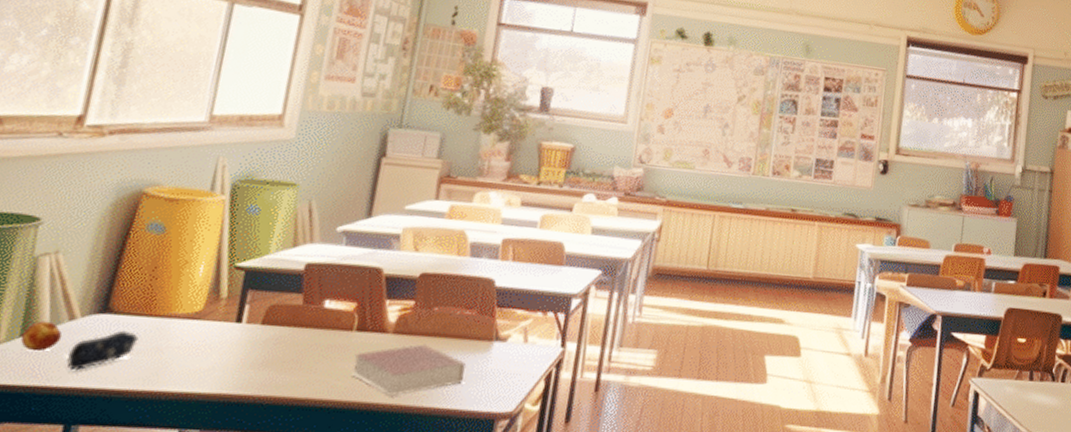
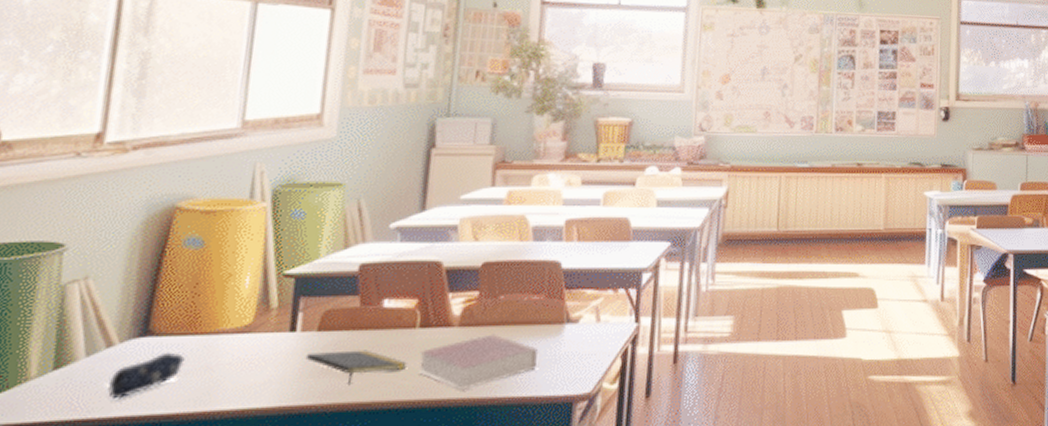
fruit: present [21,321,63,352] -> none [55,351,101,384]
notepad: none [248,345,343,381] -> present [305,350,408,386]

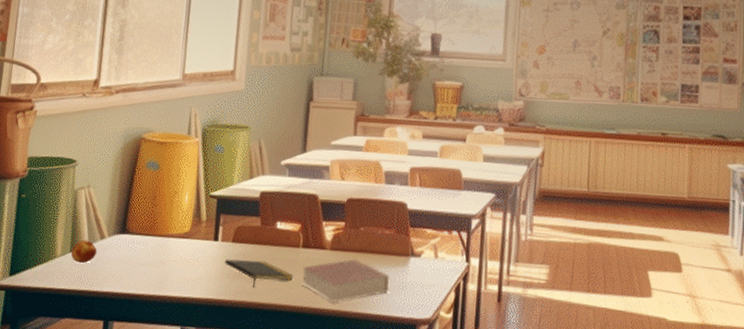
fruit: none [55,351,101,384] -> present [71,240,98,264]
pencil case: present [108,352,185,400] -> none [102,247,148,279]

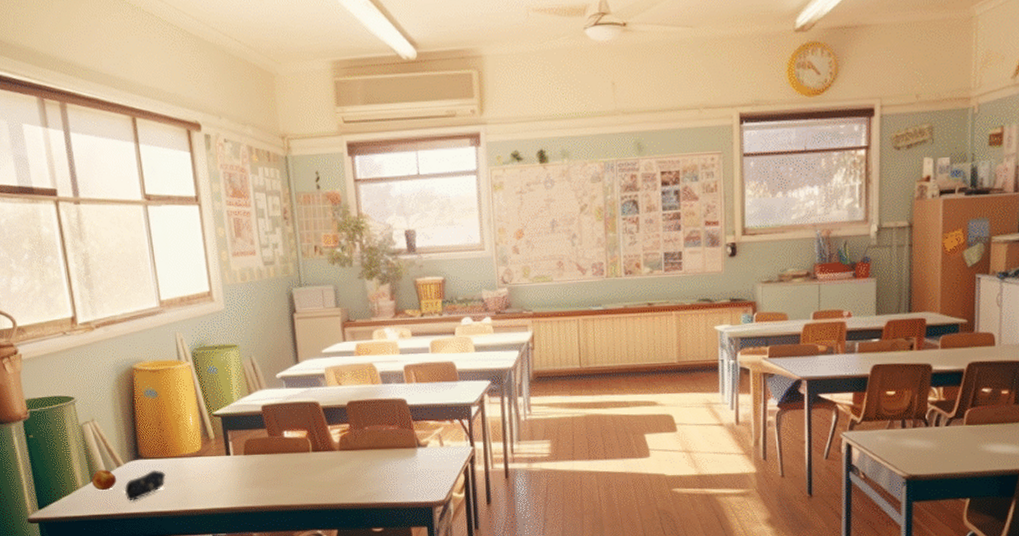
pencil case: none [102,247,148,279] -> present [125,470,166,501]
notepad: present [224,259,294,289] -> none [240,468,310,493]
book: present [301,259,390,303] -> none [316,456,401,497]

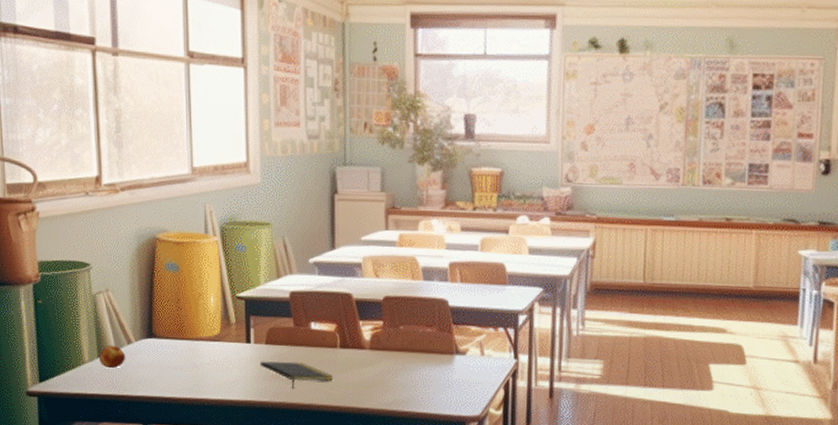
pencil case: present [125,470,166,501] -> none [134,351,179,383]
notepad: none [240,468,310,493] -> present [260,361,334,390]

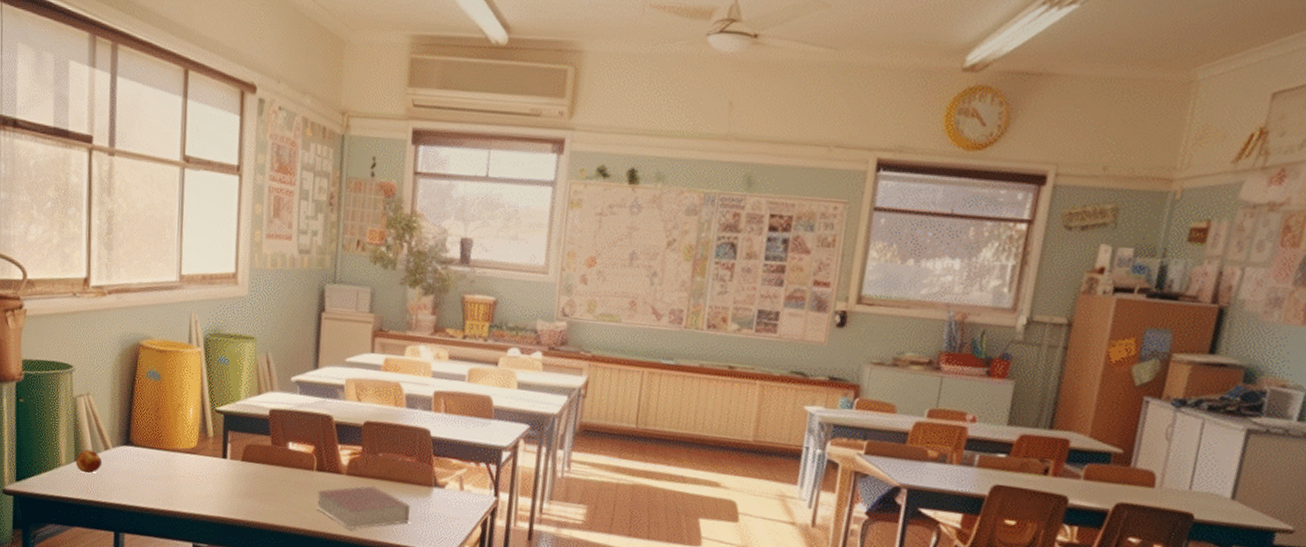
notepad: present [260,361,334,390] -> none [234,477,309,510]
book: none [342,358,435,402] -> present [316,485,411,530]

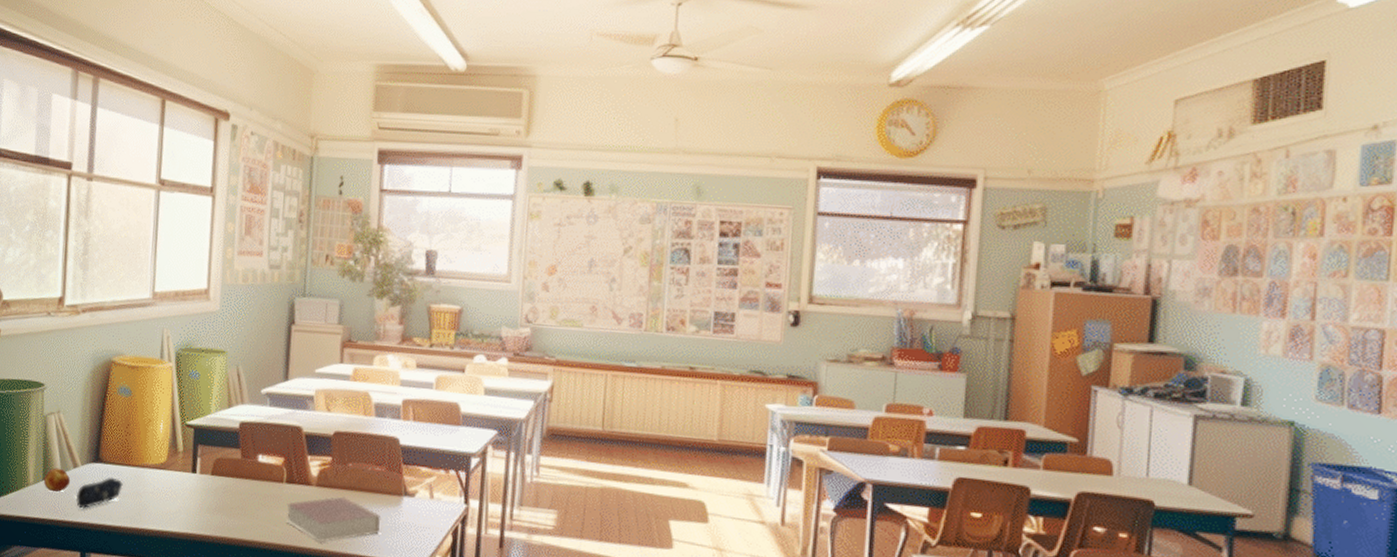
pencil case: none [109,460,154,491] -> present [76,477,123,509]

